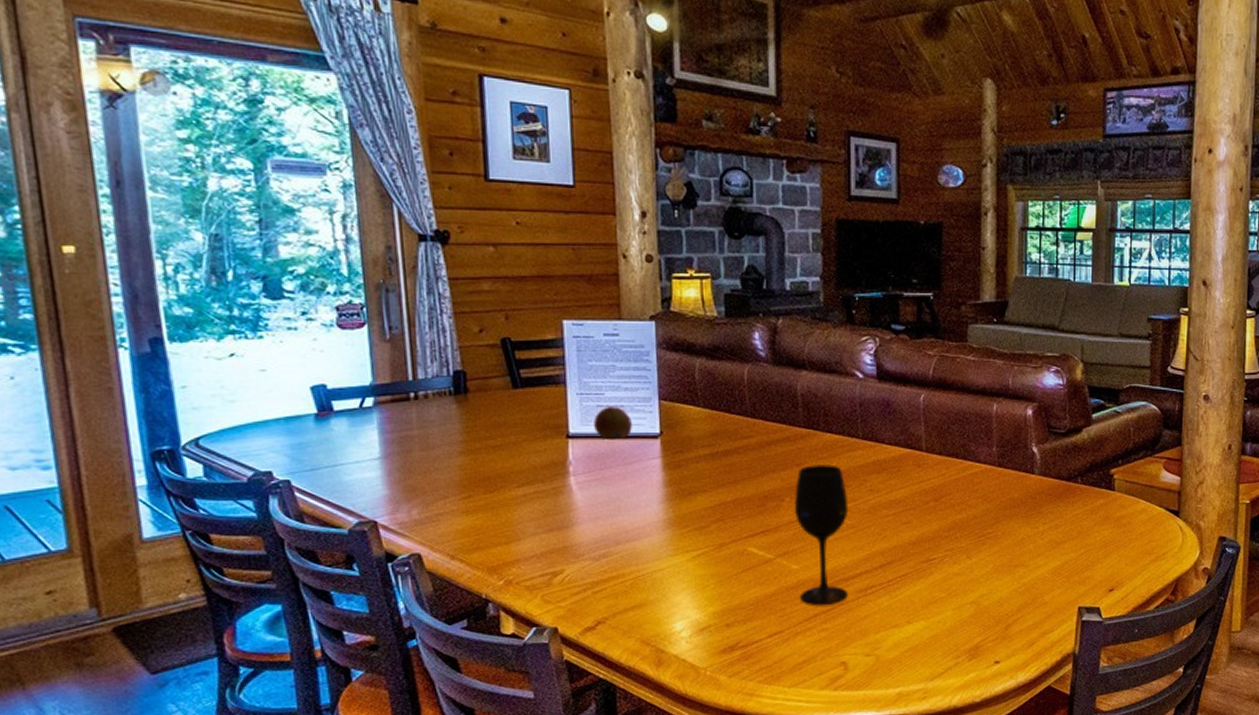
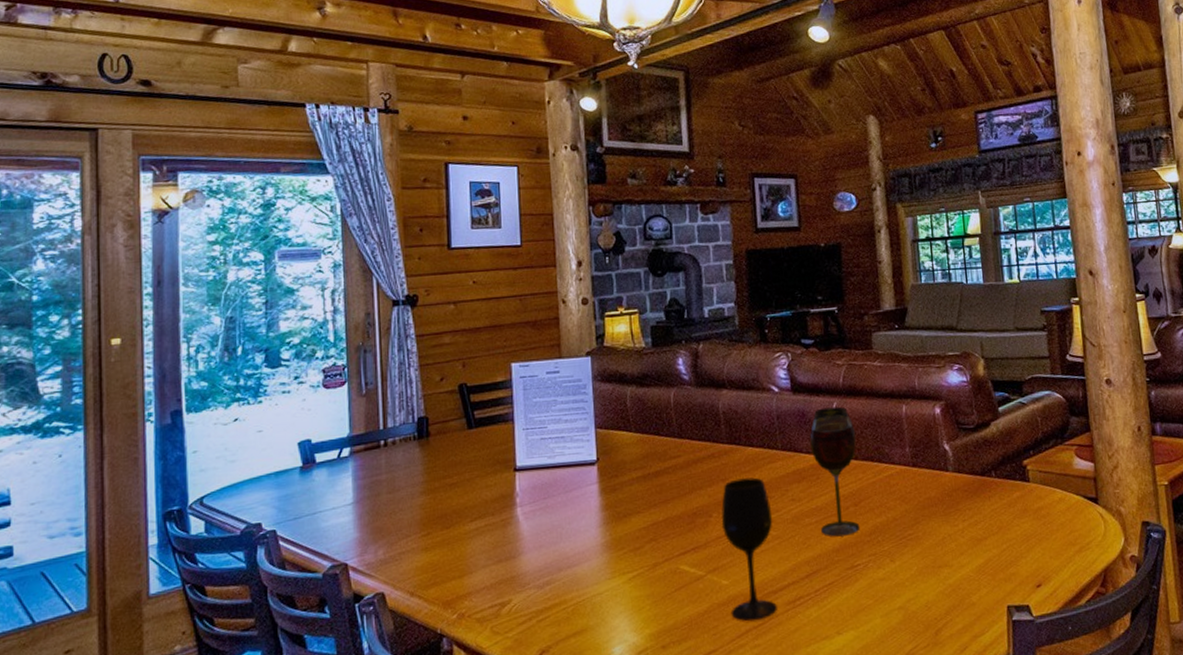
fruit: present [594,407,632,440] -> none [538,438,572,471]
wineglass: none [893,399,943,530] -> present [809,406,860,537]

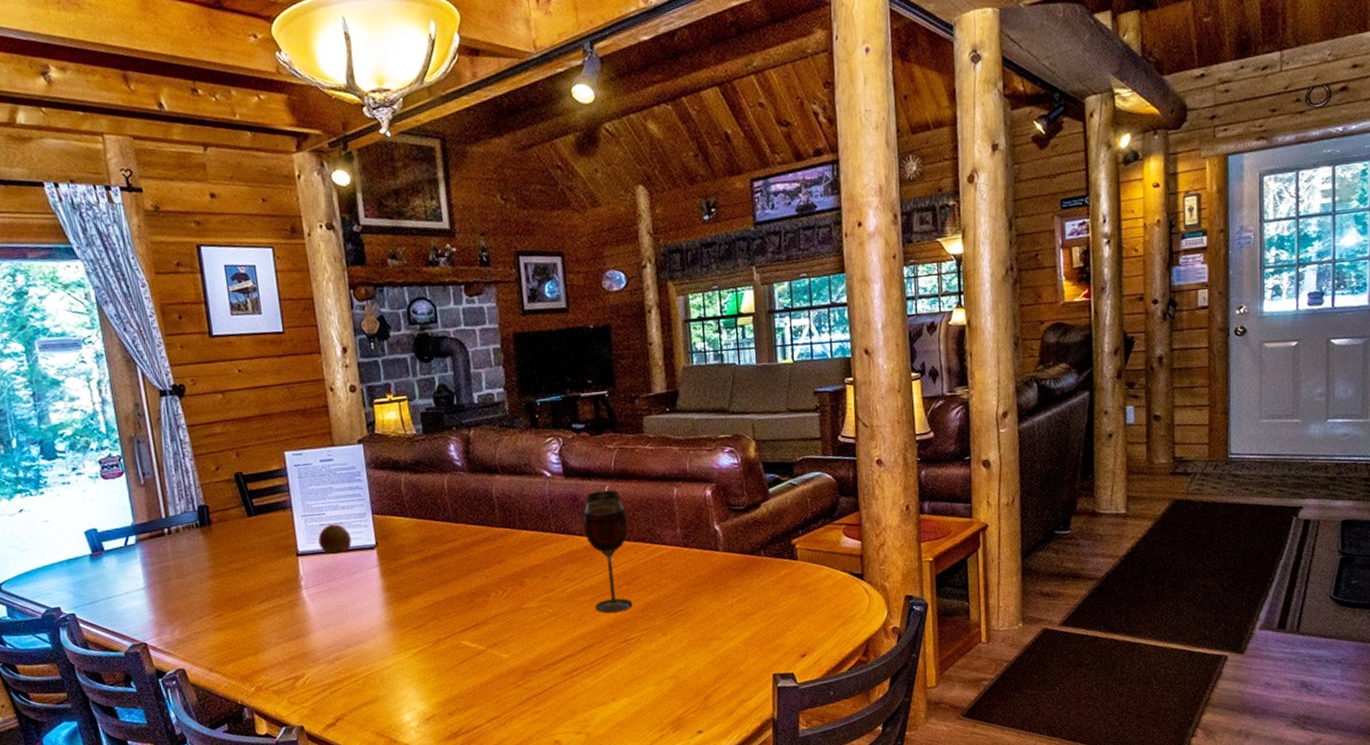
fruit: none [538,438,572,471] -> present [318,524,352,555]
wine glass: present [720,477,777,622] -> none [498,559,555,691]

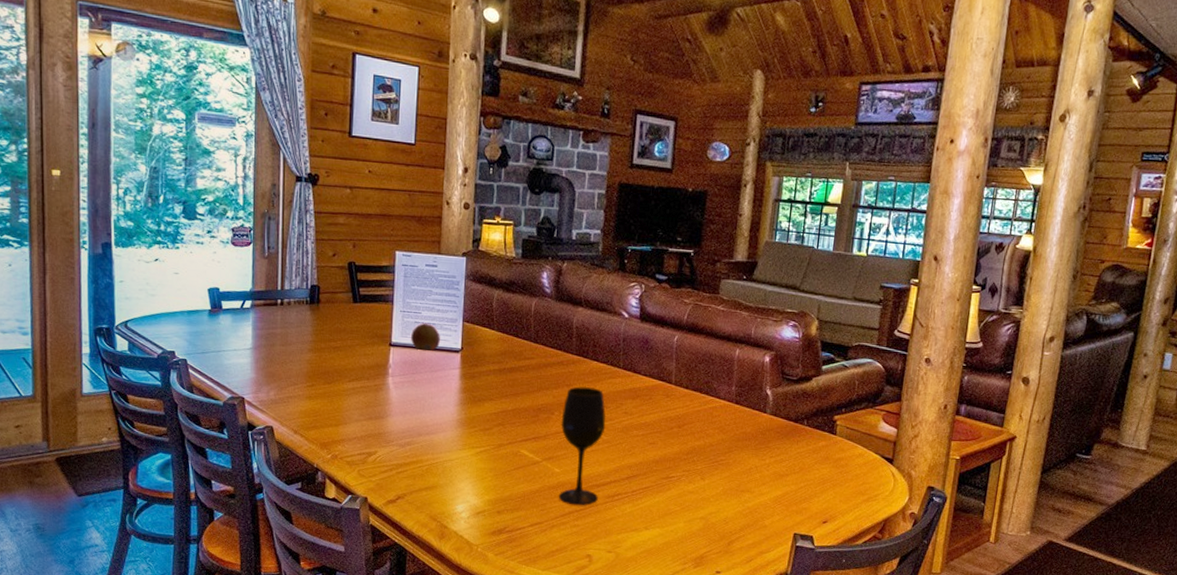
wine glass: none [498,559,555,691] -> present [558,386,607,506]
wineglass: present [582,490,633,614] -> none [646,338,691,451]

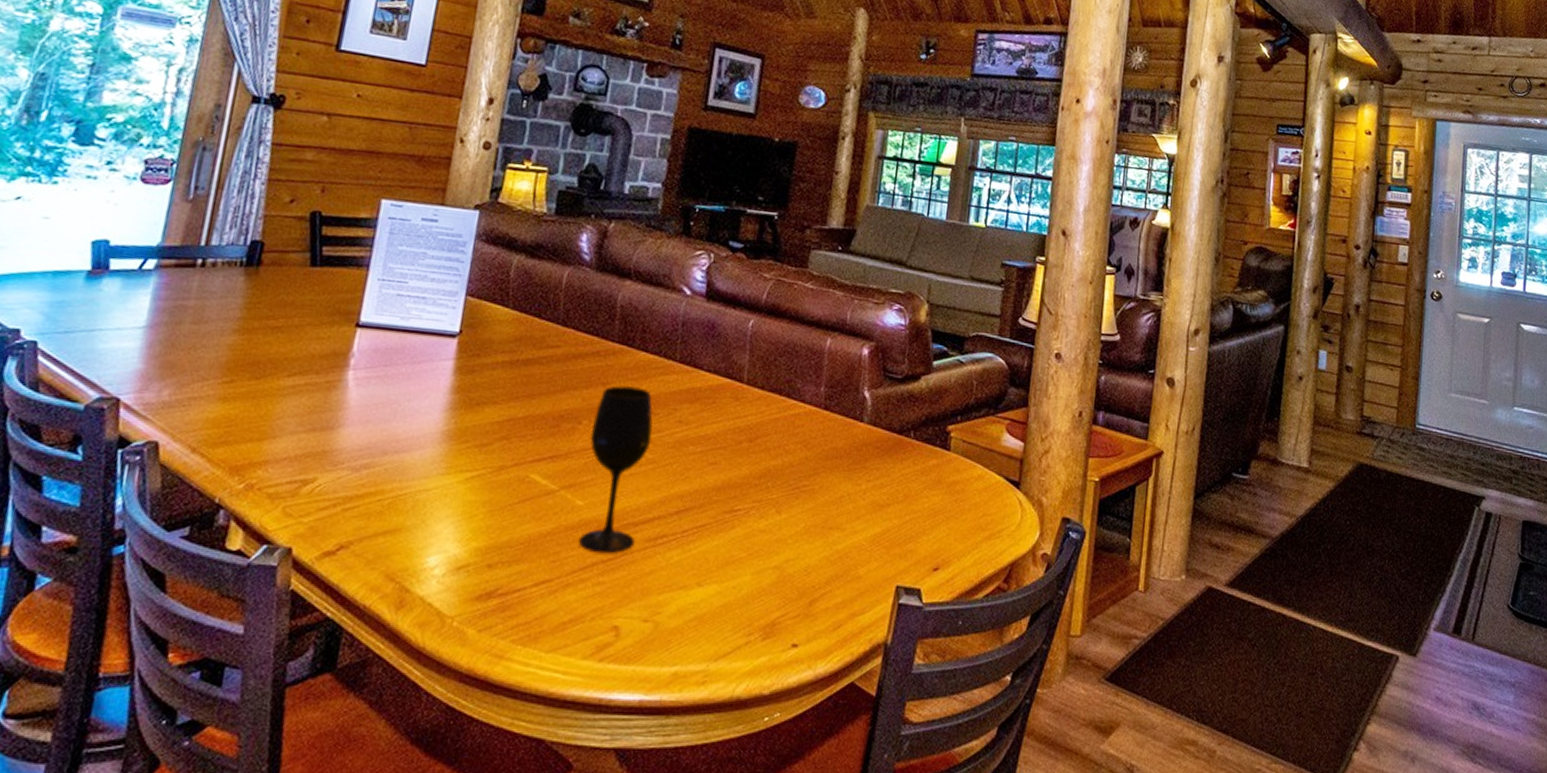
fruit: present [411,323,440,351] -> none [388,297,432,335]

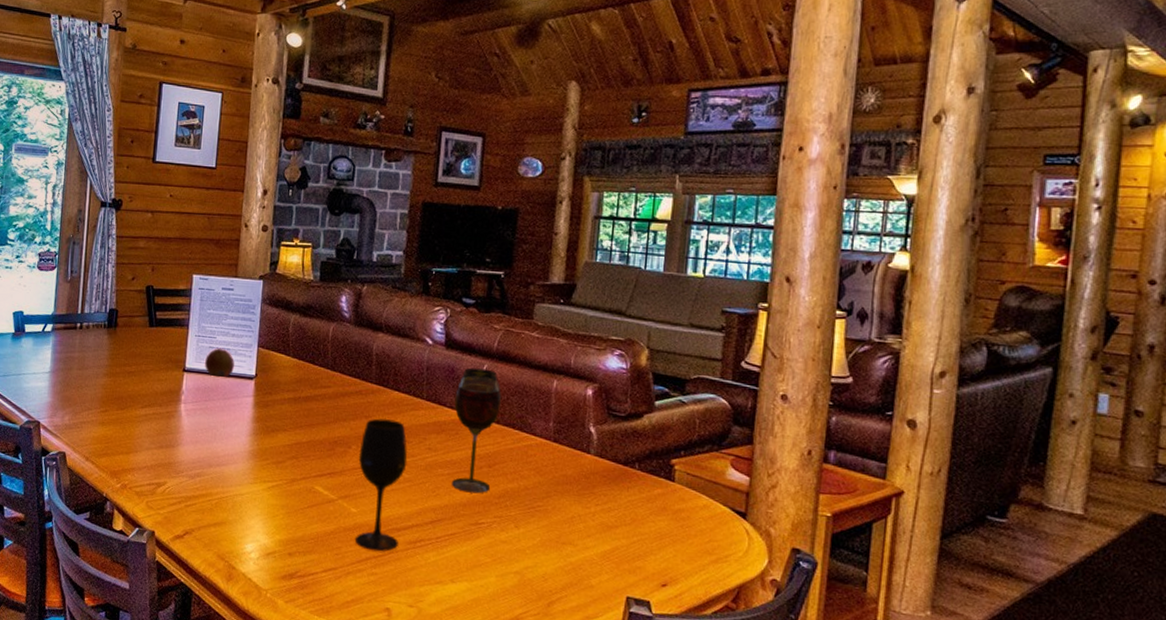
fruit: none [388,297,432,335] -> present [205,348,234,378]
wineglass: none [704,323,769,474] -> present [452,367,502,494]

